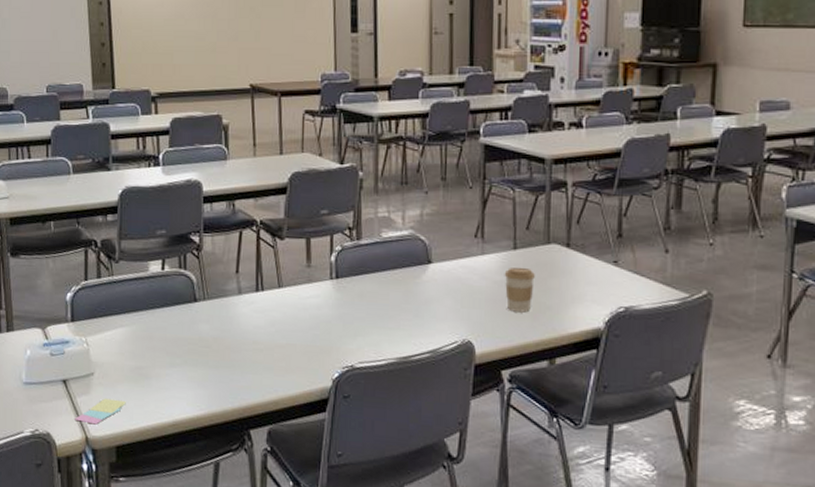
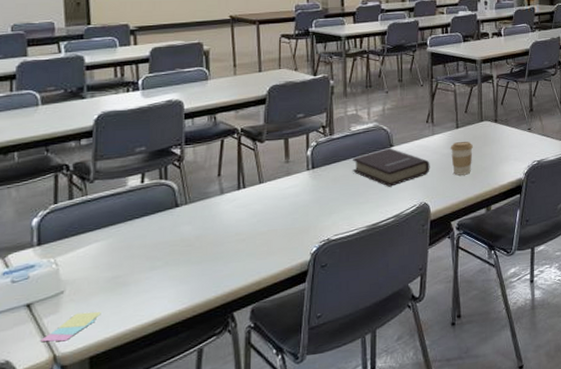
book: none [382,264,477,314] -> present [353,148,430,187]

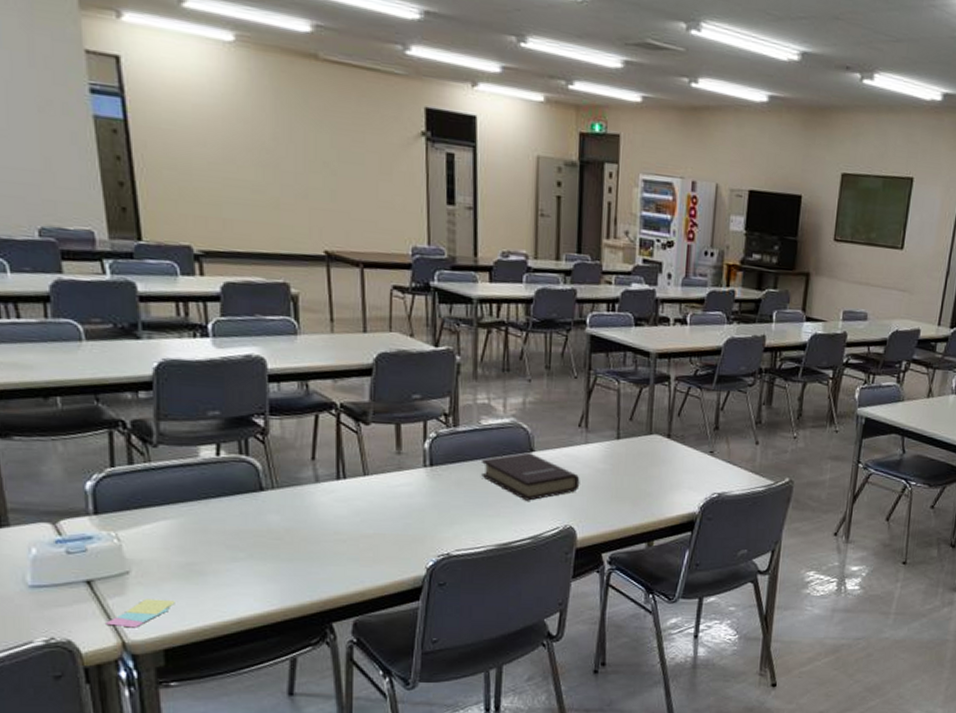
coffee cup: present [450,141,473,176] -> none [607,456,637,499]

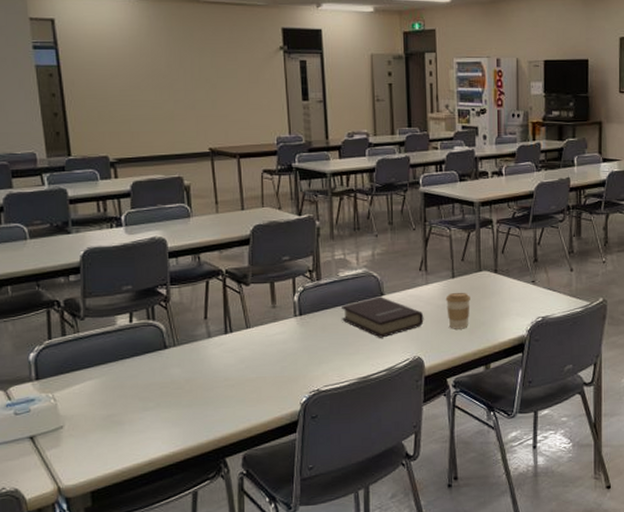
sticky notes: present [106,598,177,628] -> none [45,447,101,475]
coffee cup: none [607,456,637,499] -> present [445,292,470,329]

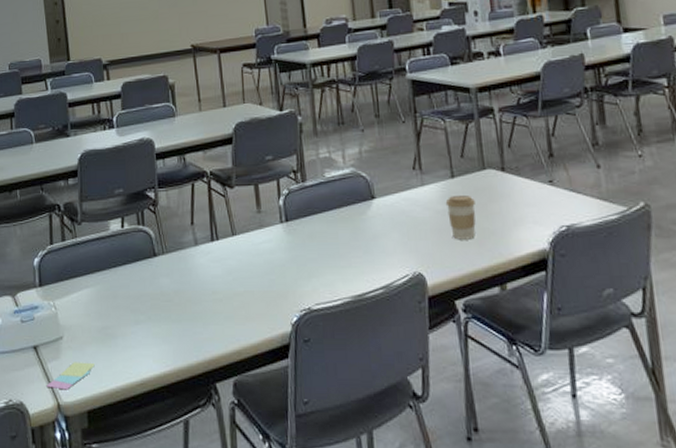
sticky notes: none [45,447,101,475] -> present [46,362,96,390]
book: present [342,296,424,338] -> none [330,200,423,249]

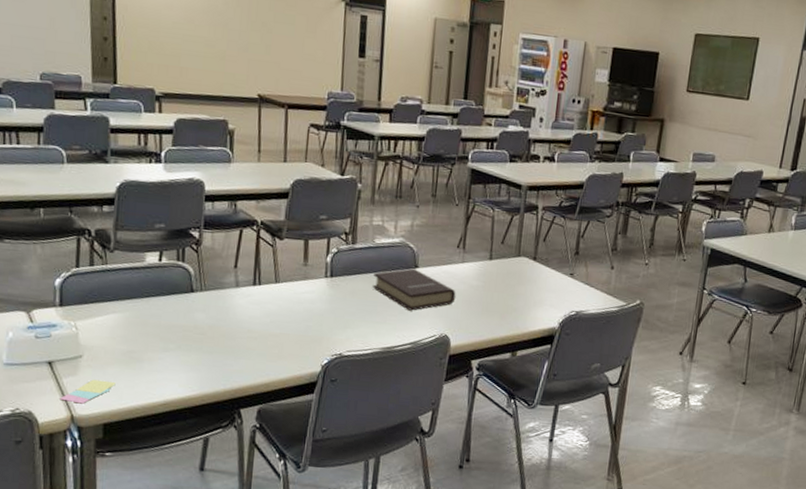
book: none [330,200,423,249] -> present [373,268,456,311]
coffee cup: present [445,194,476,240] -> none [480,274,506,313]

